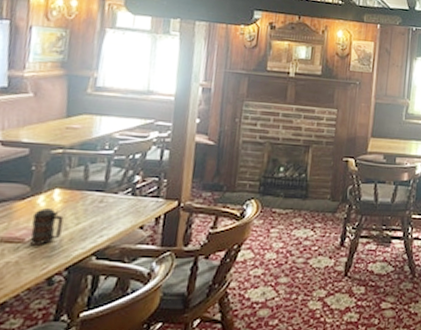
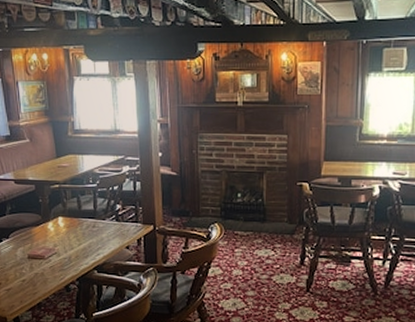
beer mug: present [29,208,64,245] -> none [46,232,69,261]

